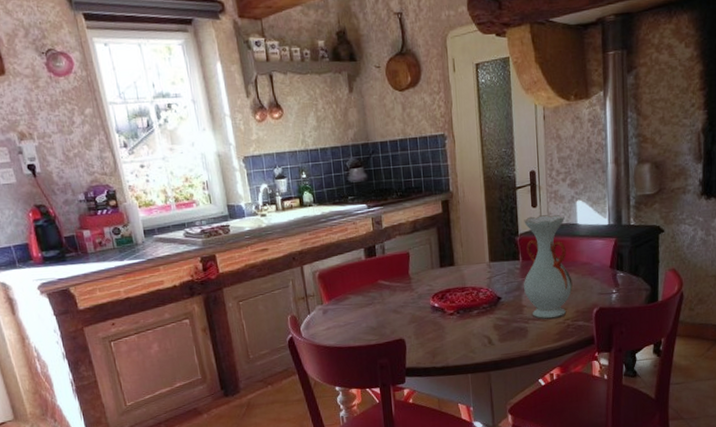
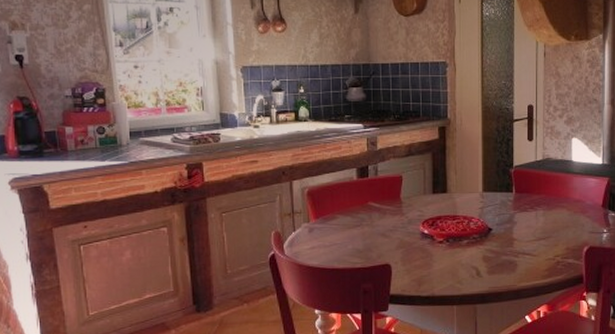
vase: present [524,214,573,320] -> none [516,149,564,255]

